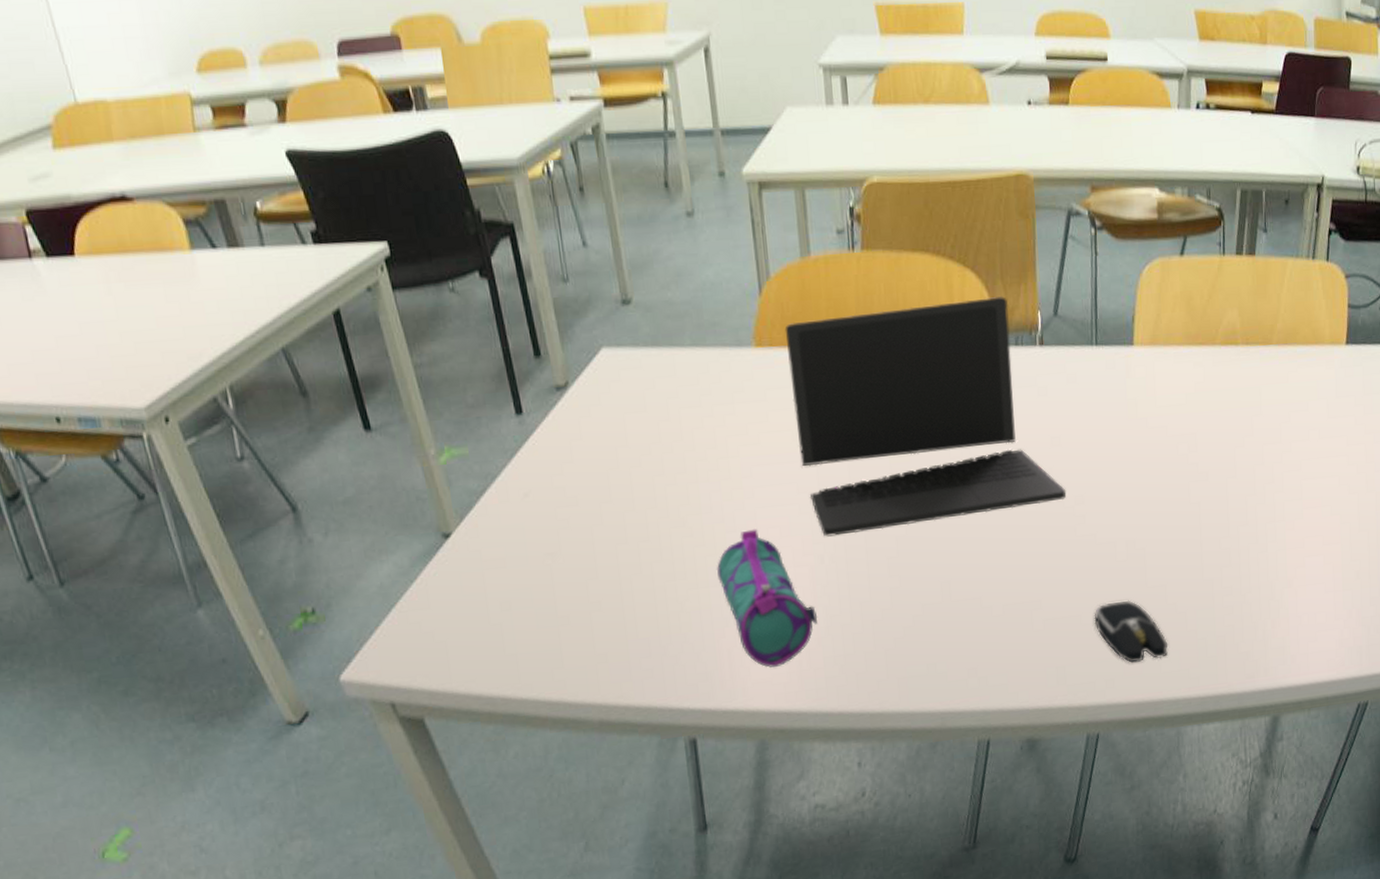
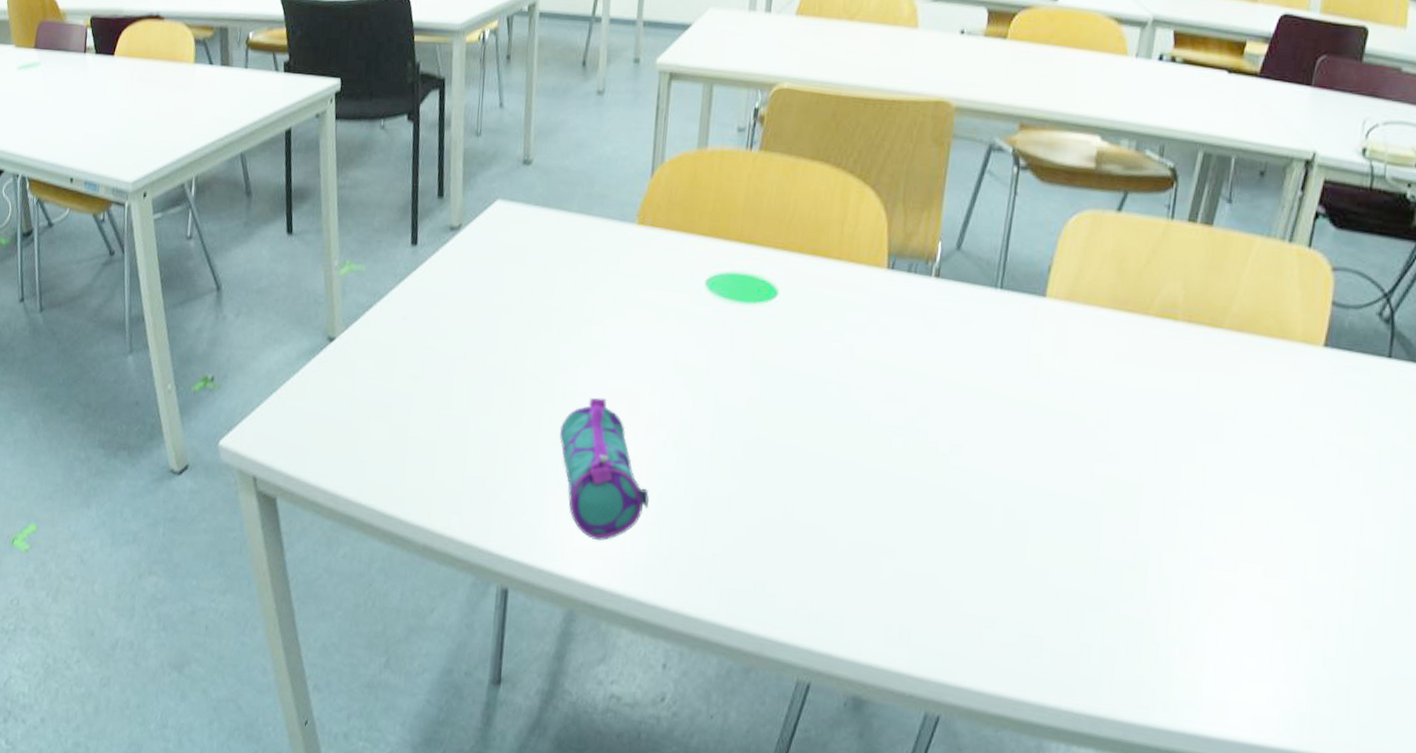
laptop: present [784,295,1067,537] -> none [661,207,942,445]
computer mouse: present [1094,600,1168,663] -> none [953,571,1041,653]

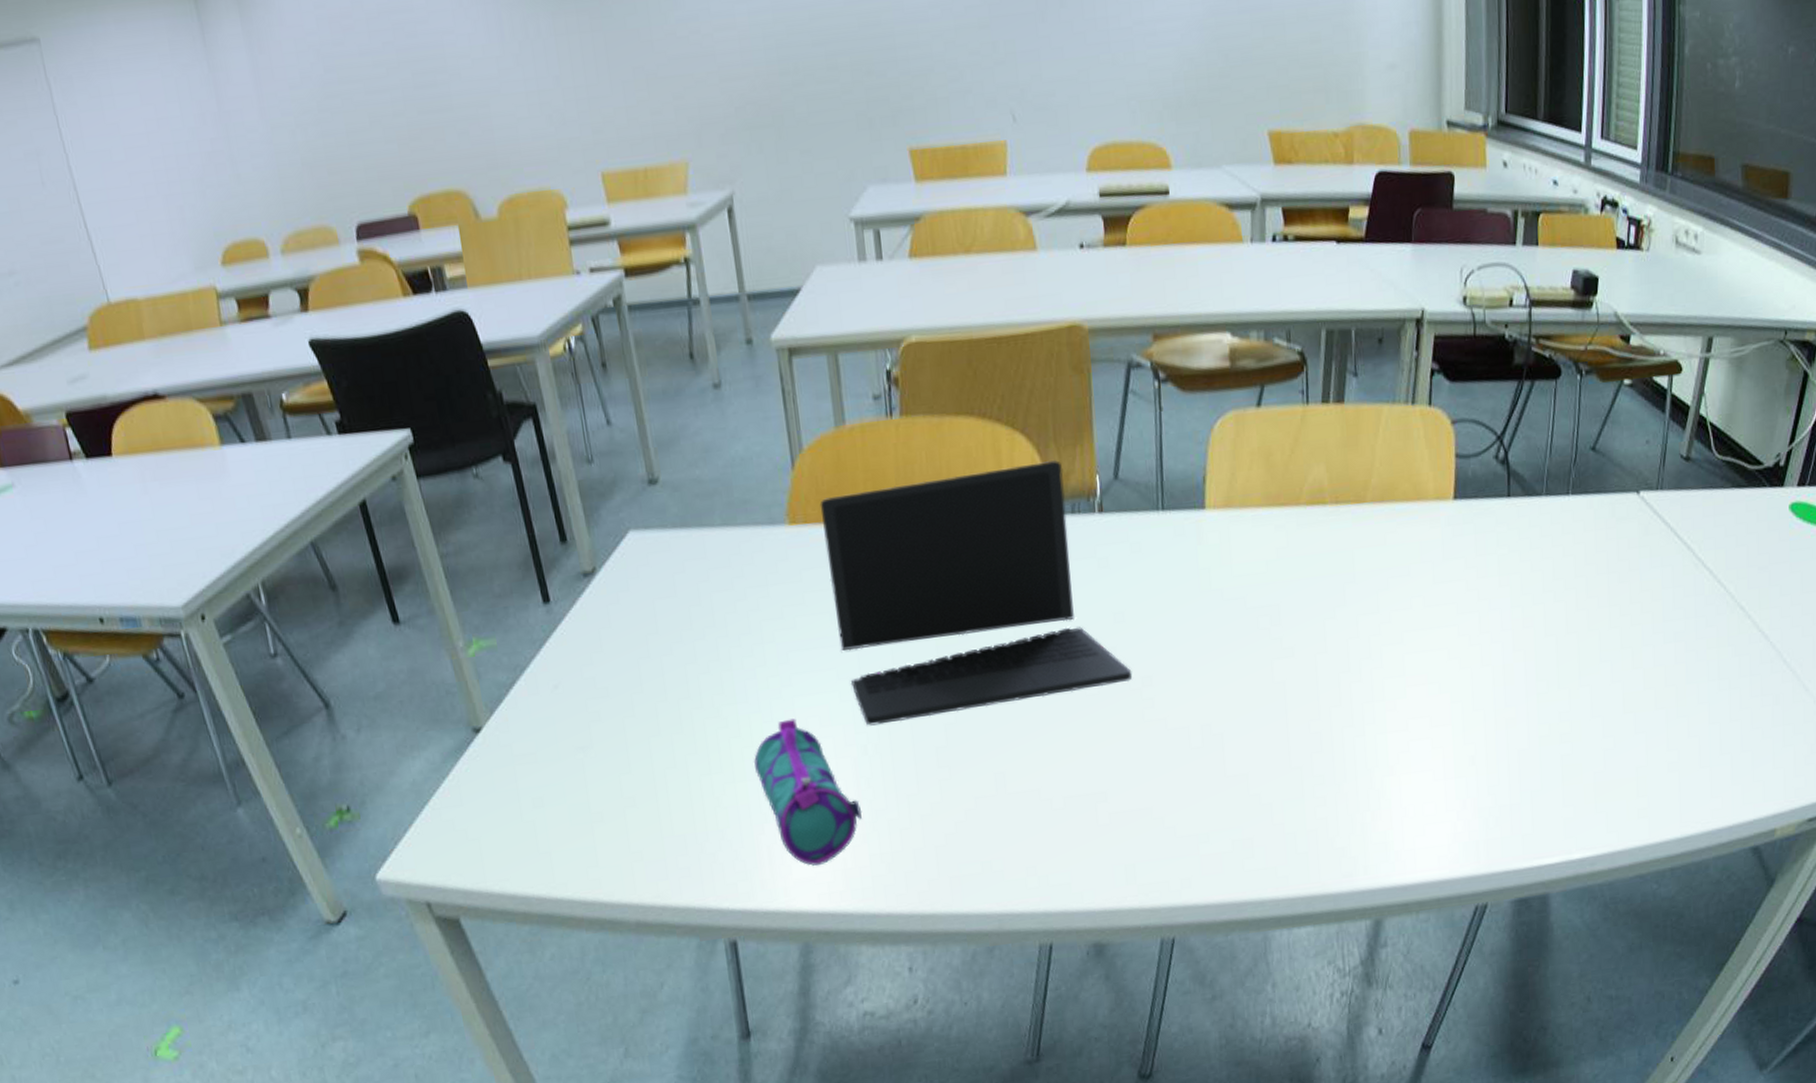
laptop: none [661,207,942,445] -> present [819,459,1133,726]

